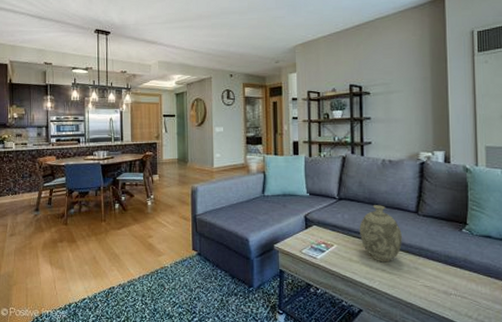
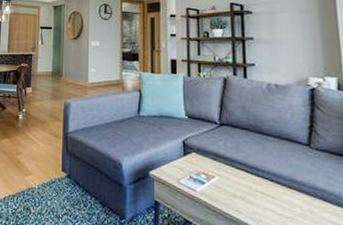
decorative vase: present [360,205,402,262] -> none [244,133,293,202]

